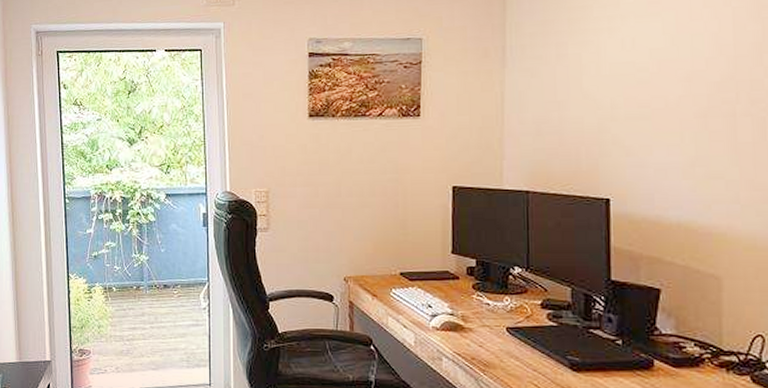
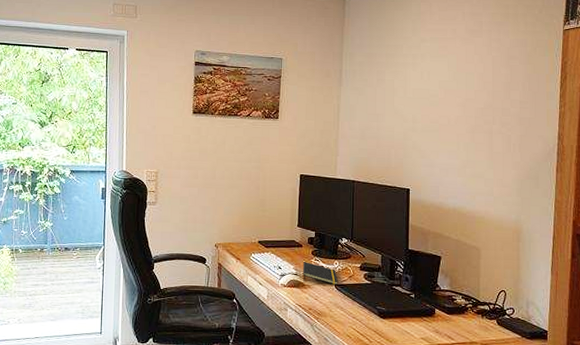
notepad: none [461,298,511,327] -> present [303,262,338,285]

